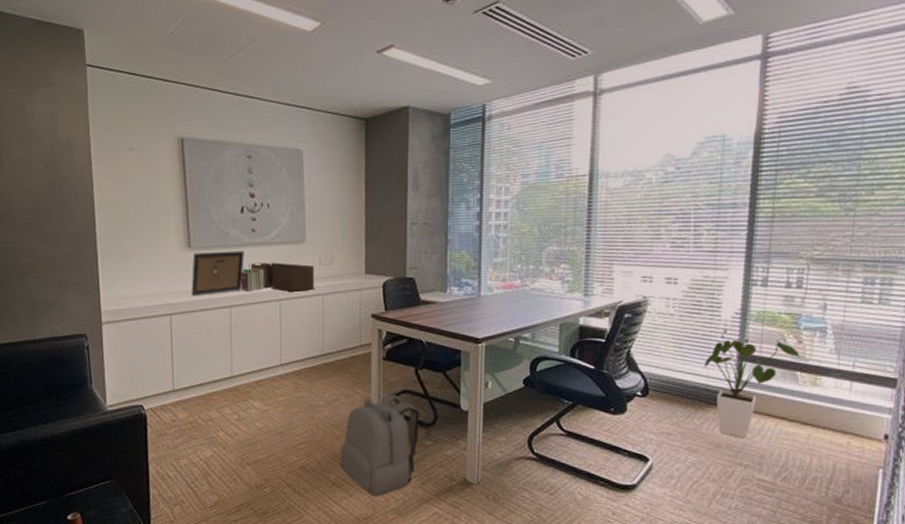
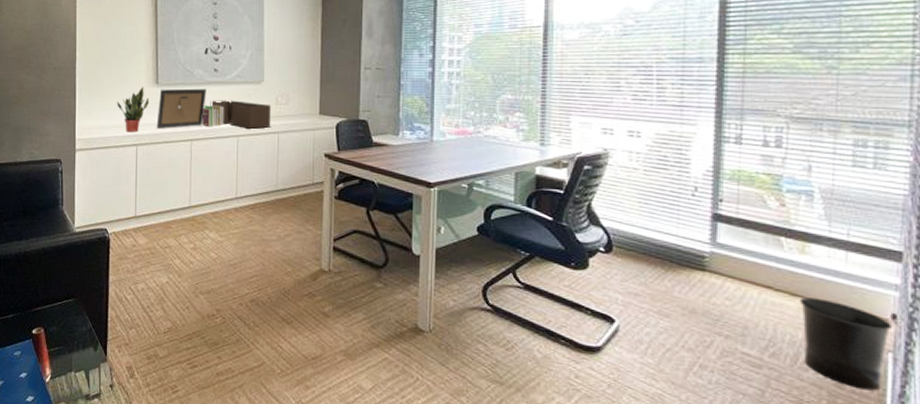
potted plant: none [146,251,182,301] -> present [117,86,150,133]
backpack: present [339,394,419,497] -> none [289,233,370,337]
house plant: present [703,340,800,439] -> none [673,199,784,307]
waste bin: none [809,425,884,503] -> present [799,297,892,391]

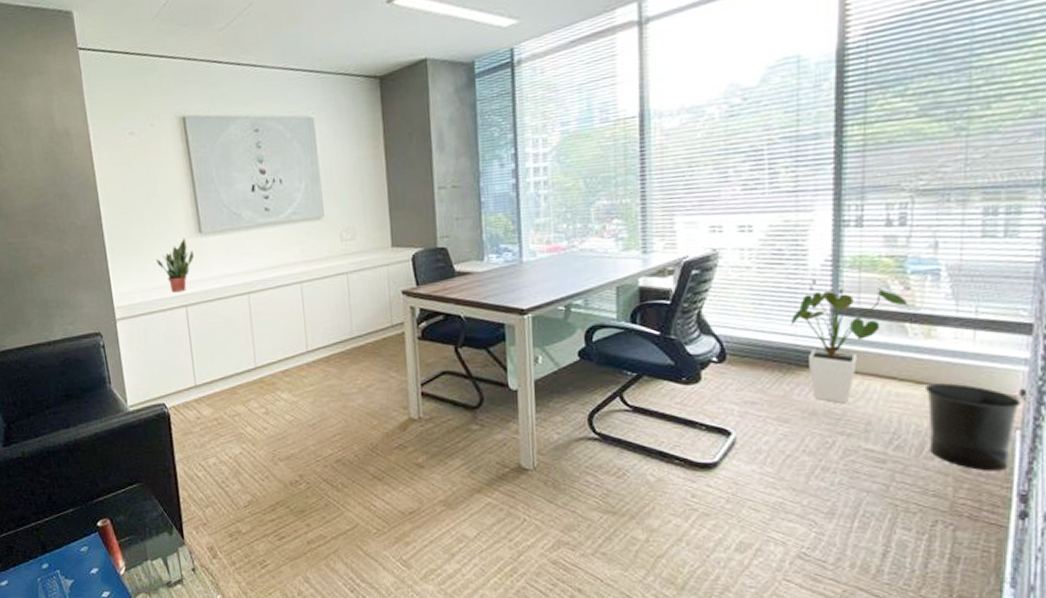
picture frame: present [156,88,206,130] -> none [204,232,260,286]
books: present [202,105,223,127] -> none [257,250,283,276]
desk organizer: present [210,100,272,130] -> none [264,241,338,274]
house plant: none [673,199,784,307] -> present [790,288,908,404]

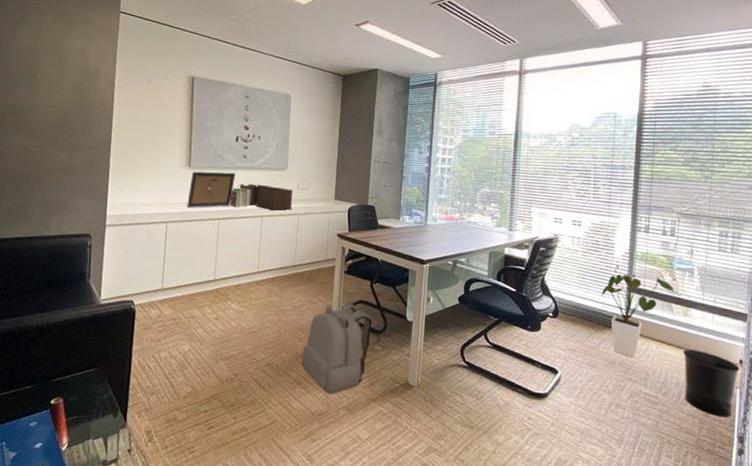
potted plant: present [156,237,195,293] -> none [150,168,182,211]
picture frame: none [204,232,260,286] -> present [187,171,236,209]
books: none [257,250,283,276] -> present [230,187,250,208]
desk organizer: none [264,241,338,274] -> present [238,183,293,211]
backpack: none [378,376,464,489] -> present [300,303,372,395]

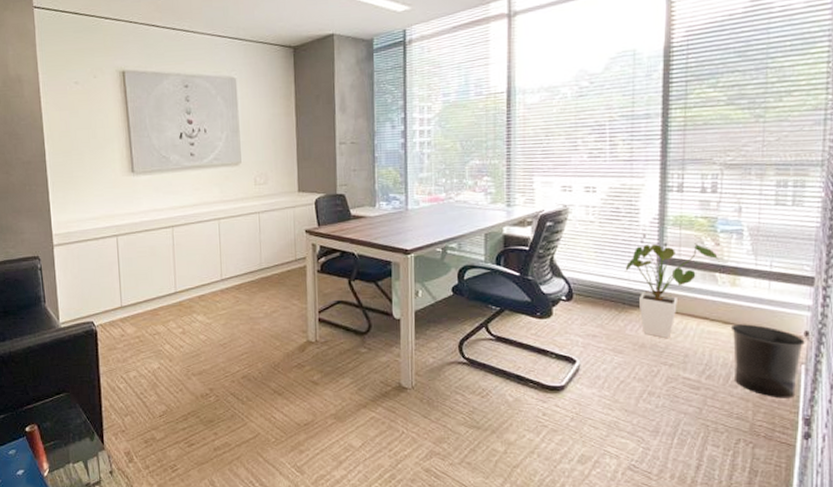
picture frame: present [187,171,236,209] -> none [135,174,184,219]
books: present [230,187,250,208] -> none [181,189,204,213]
desk organizer: present [238,183,293,211] -> none [188,183,252,212]
backpack: present [300,303,372,395] -> none [279,305,354,404]

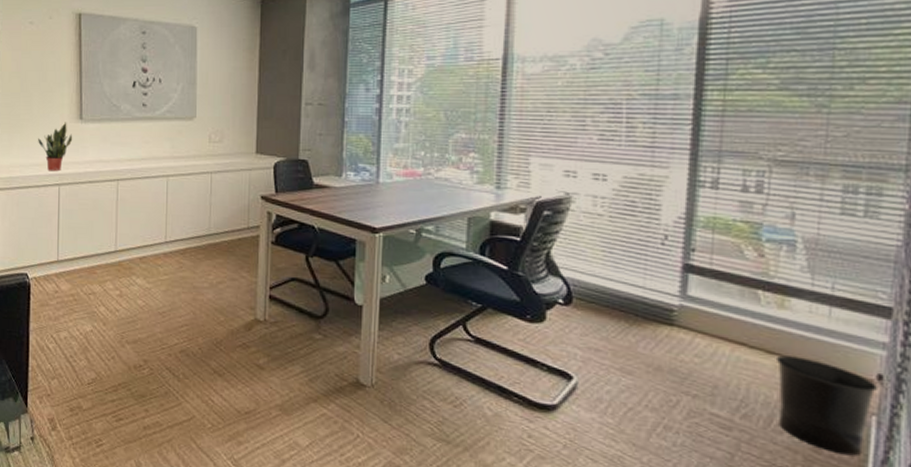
potted plant: none [93,176,127,224] -> present [38,122,73,172]
house plant: present [625,243,718,339] -> none [639,248,762,364]

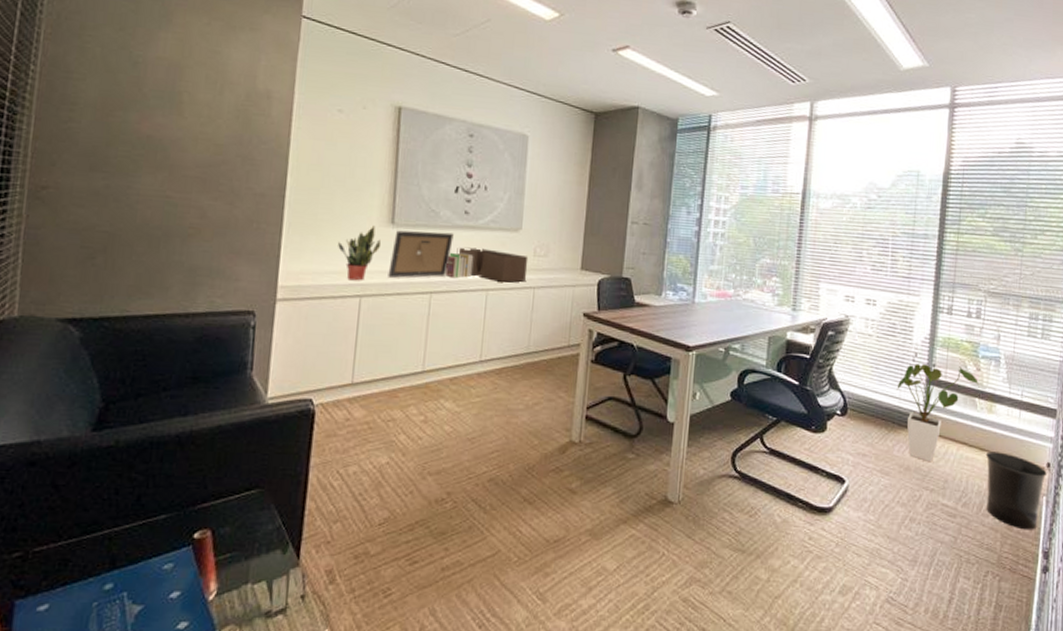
picture frame: none [80,124,134,169] -> present [388,230,454,279]
books: none [129,142,152,167] -> present [445,252,473,279]
desk organizer: none [138,137,204,169] -> present [456,247,529,283]
house plant: none [639,248,762,364] -> present [896,364,978,463]

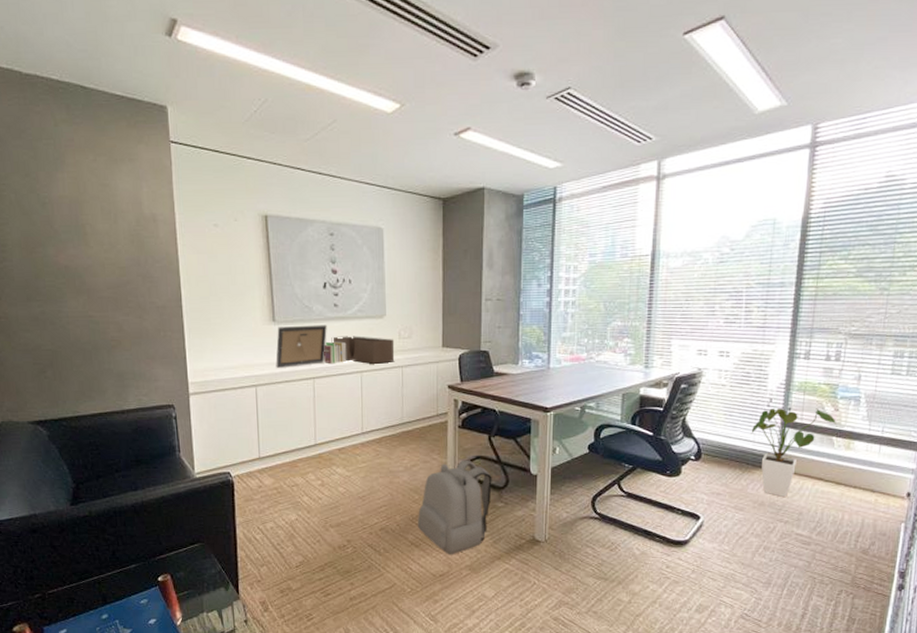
potted plant: present [338,225,382,281] -> none [231,324,267,373]
backpack: none [533,400,624,516] -> present [417,460,492,555]
waste bin: present [985,451,1047,530] -> none [842,485,907,554]

